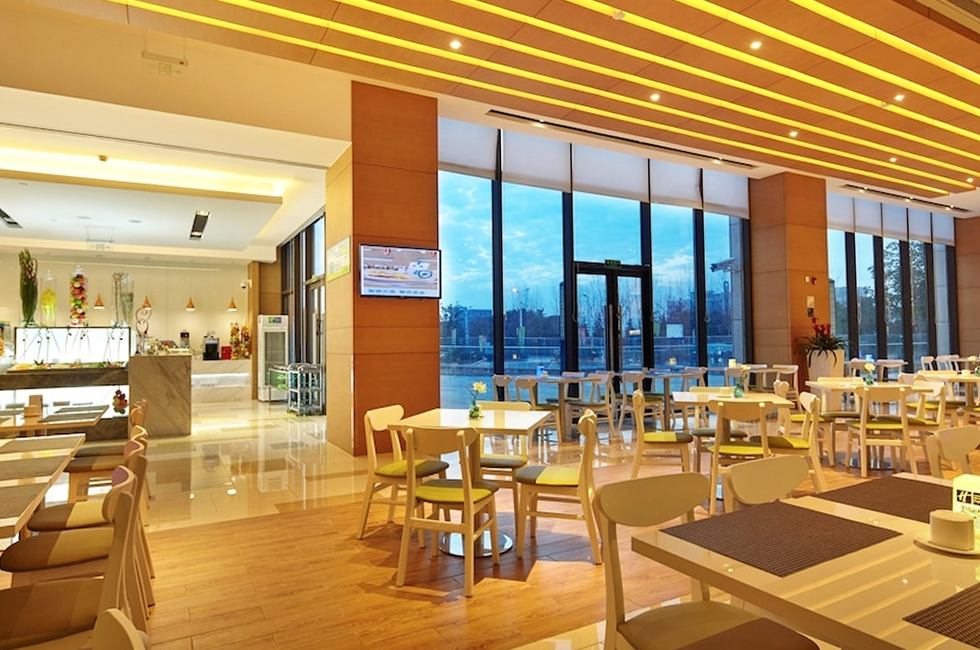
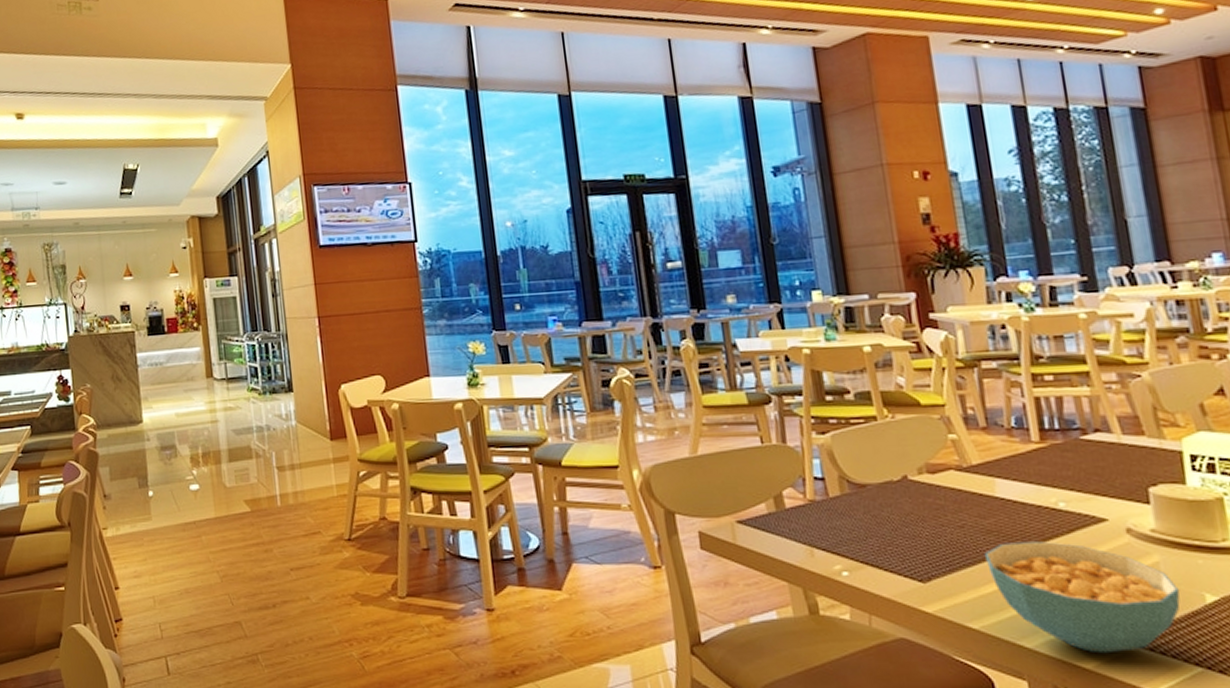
cereal bowl: none [823,549,942,628] -> present [983,541,1181,654]

